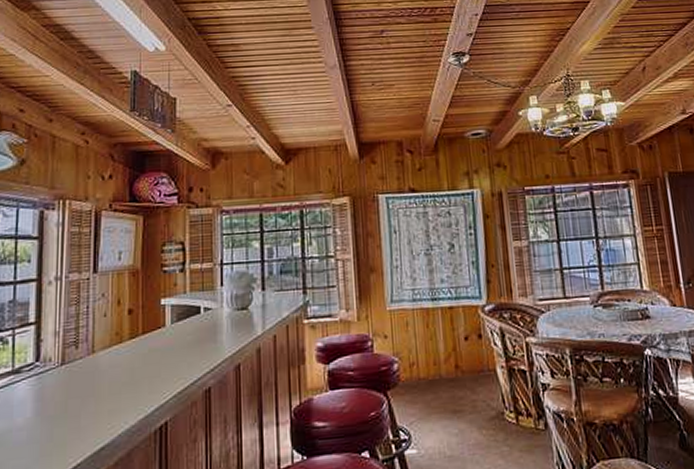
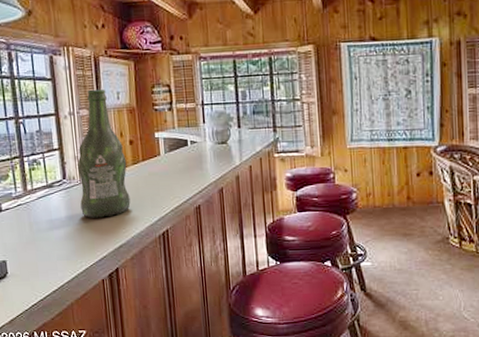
beer bottle: none [54,248,122,412] -> present [77,89,131,218]

